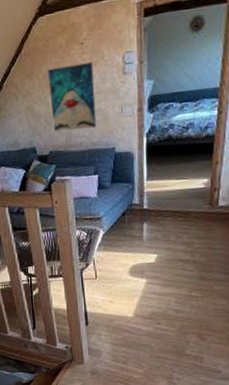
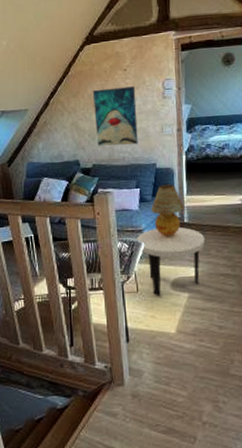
side table: none [94,214,165,282] -> present [136,227,206,296]
table lamp: none [109,169,145,223] -> present [151,184,185,236]

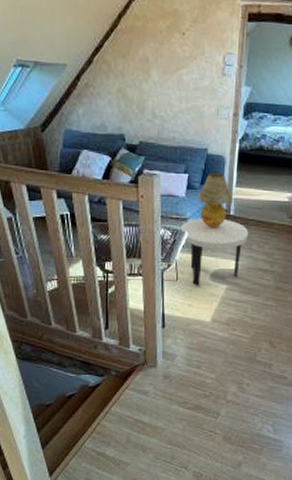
wall art: present [92,86,138,146] -> none [144,53,193,125]

